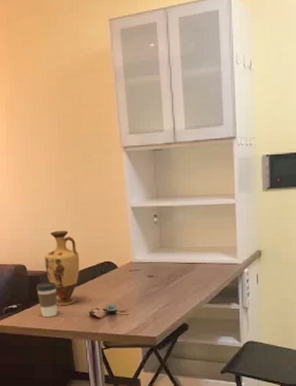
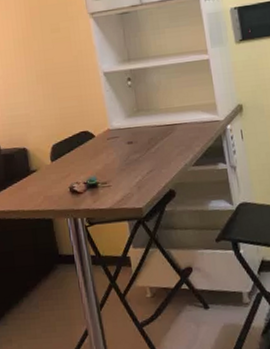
coffee cup: present [36,281,58,318] -> none [11,158,35,198]
vase: present [45,230,80,306] -> none [18,102,56,184]

